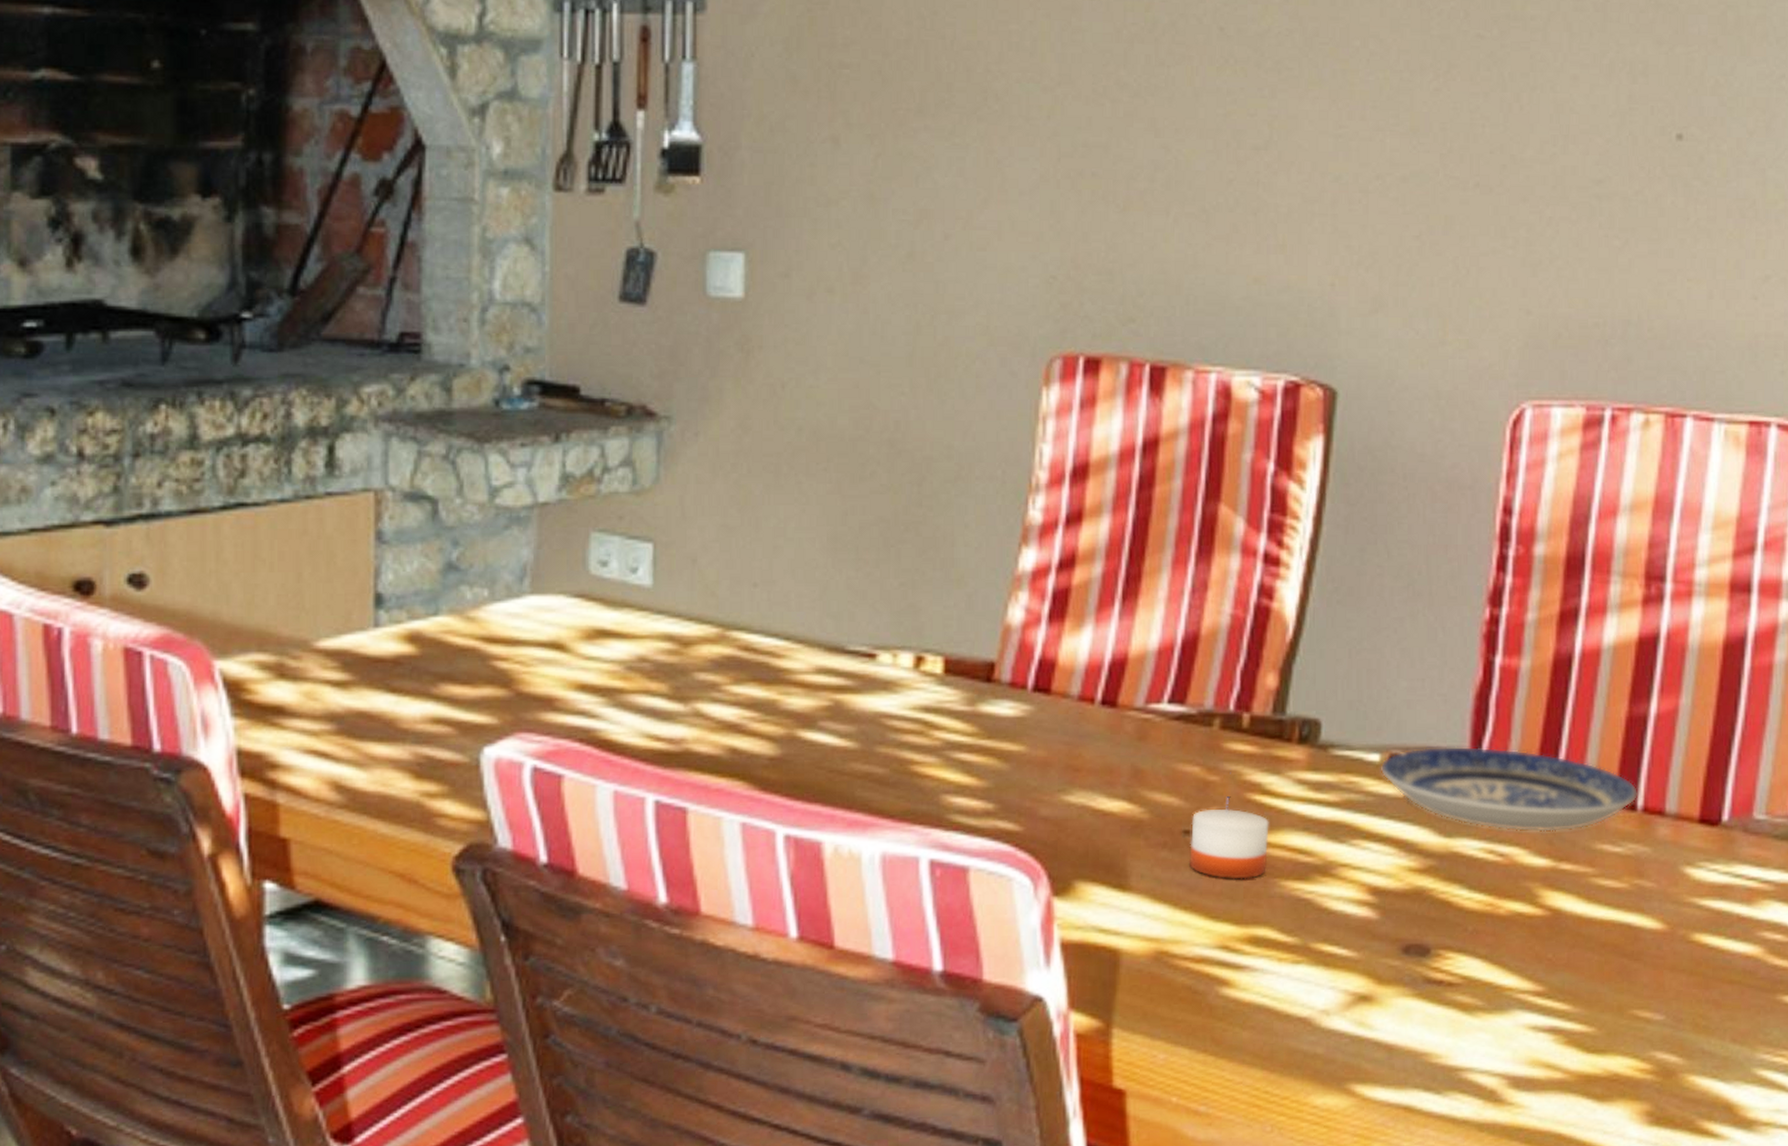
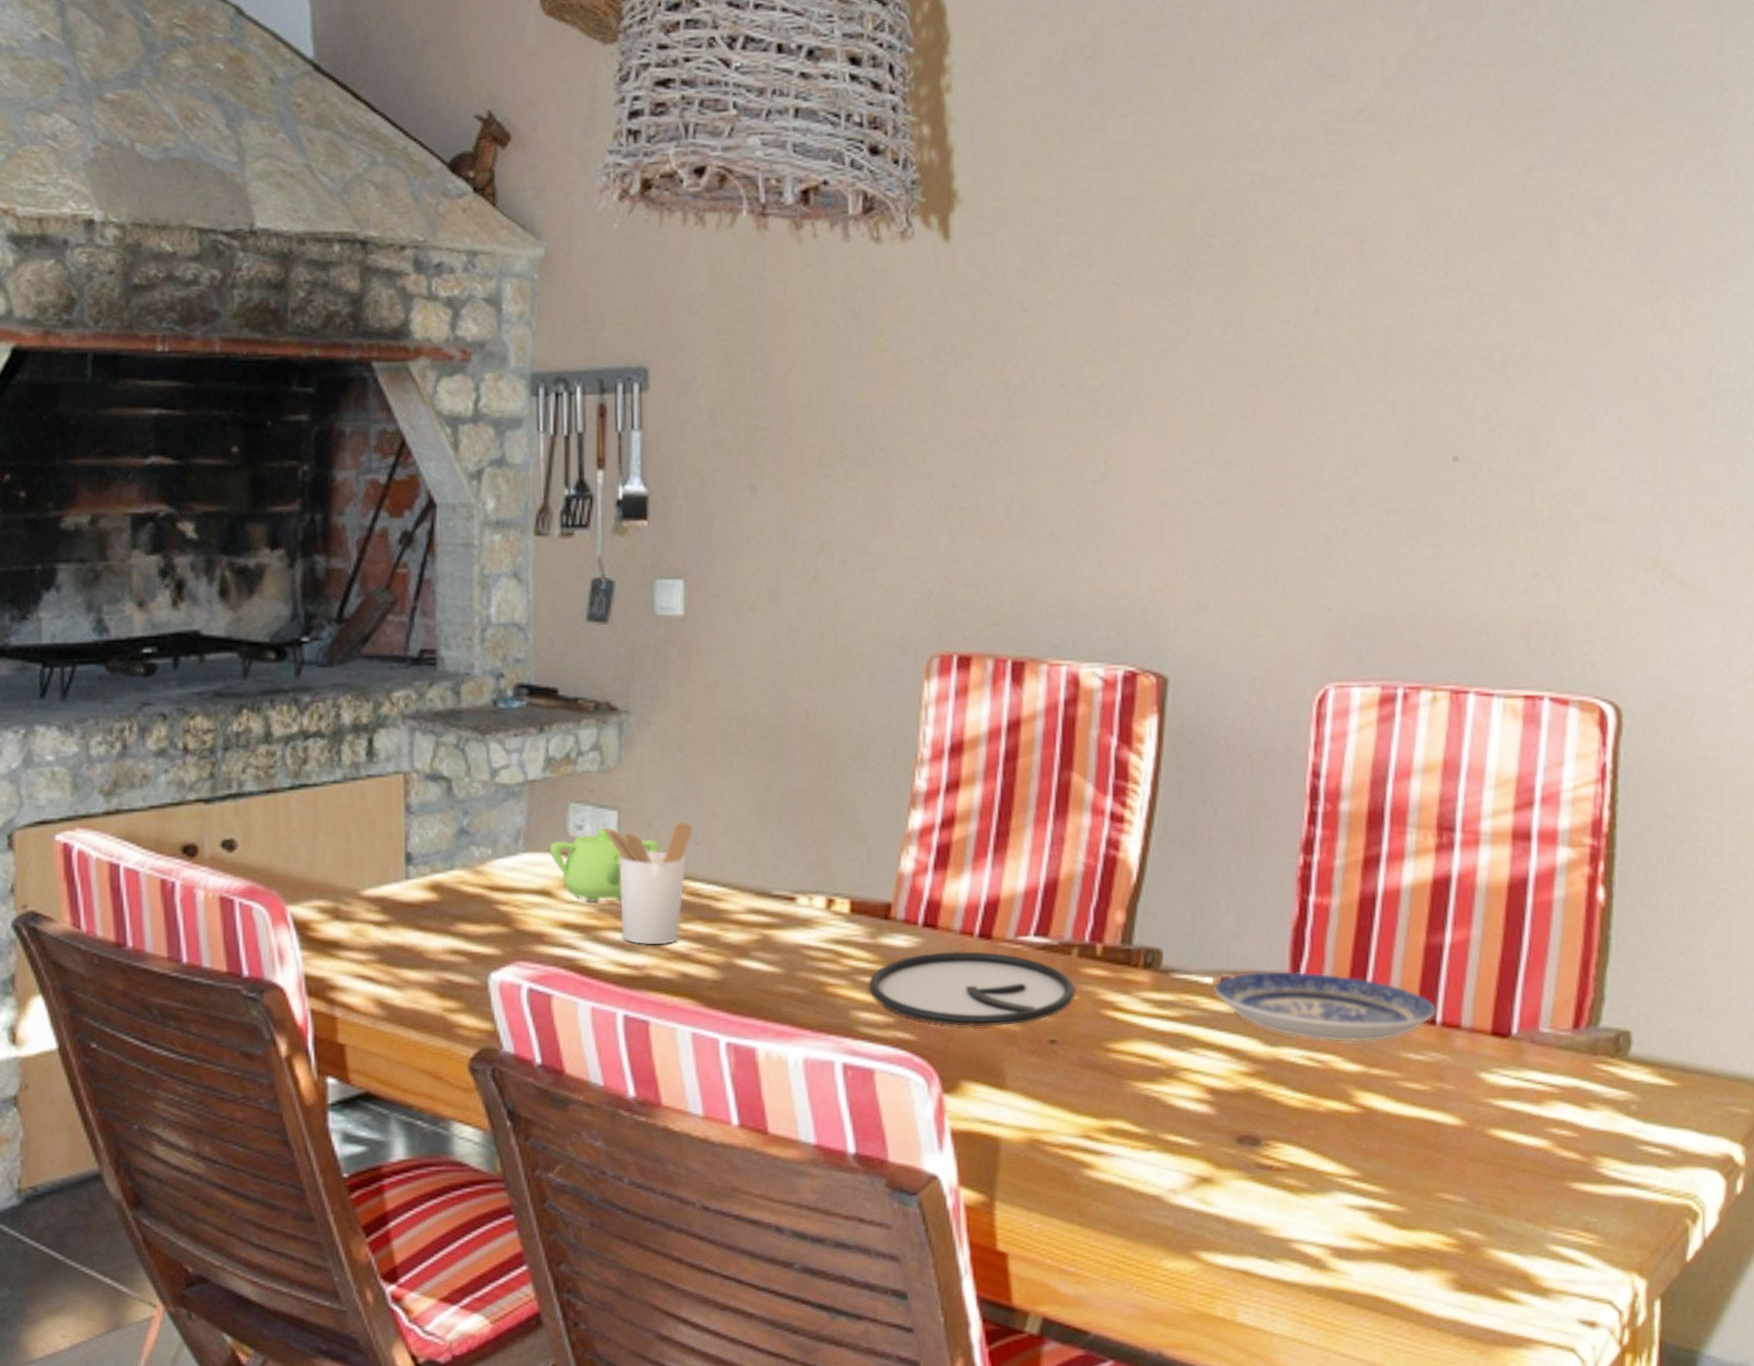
teapot: none [564,563,705,659] -> present [549,827,659,903]
utensil holder: none [635,558,749,713] -> present [604,821,693,945]
plate: none [964,721,1217,815] -> present [868,950,1076,1027]
candle: present [1190,796,1269,880] -> none [1055,1012,1121,1081]

